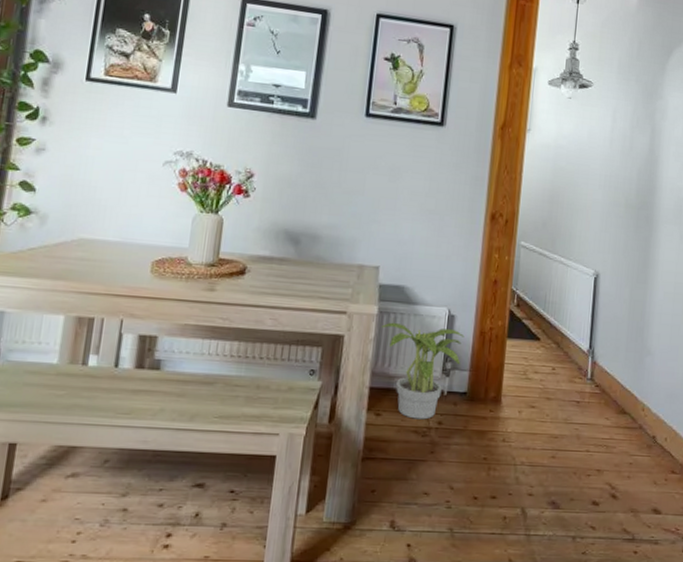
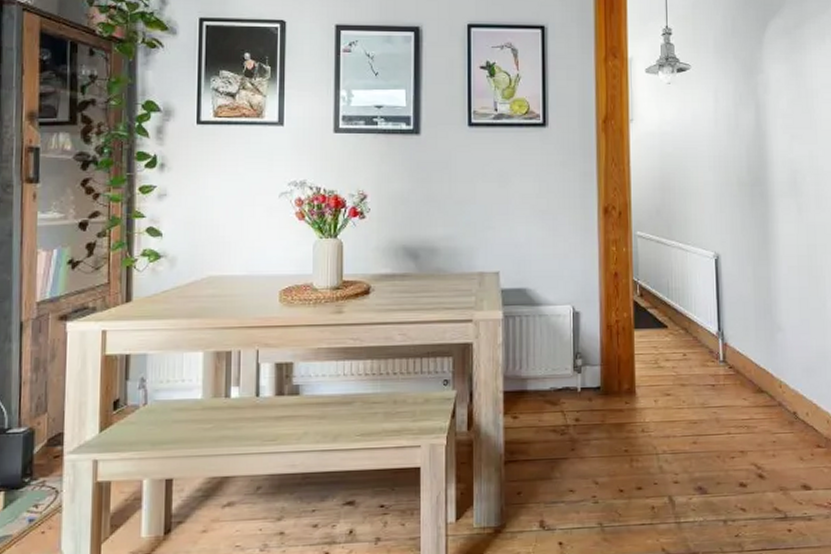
potted plant: present [382,322,465,420] -> none [509,325,592,418]

